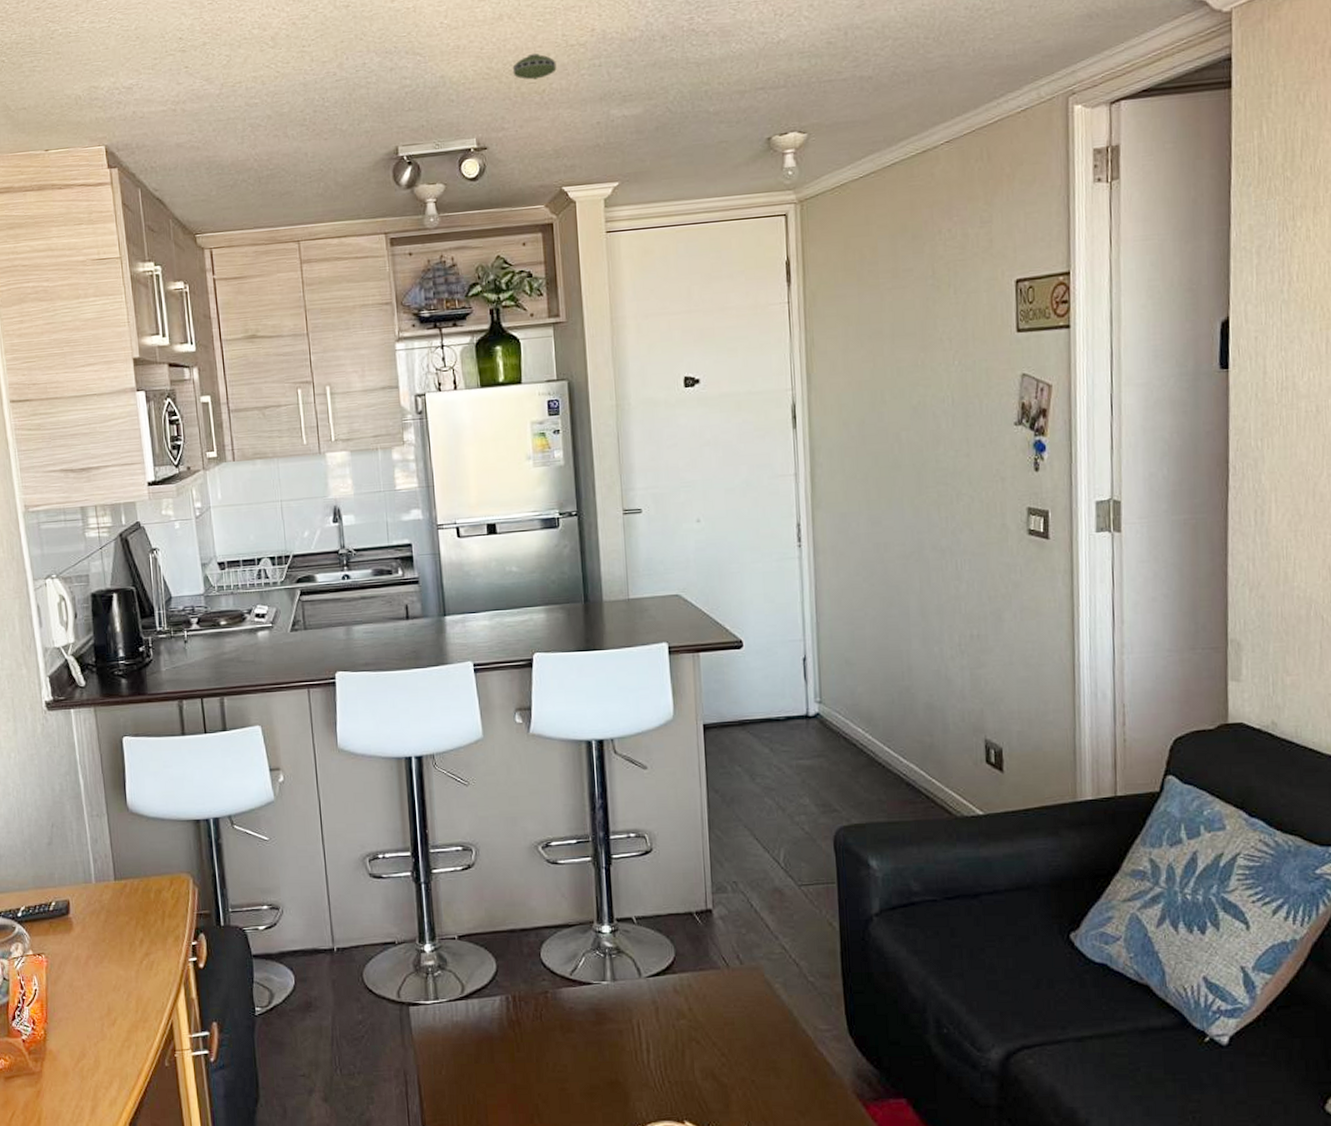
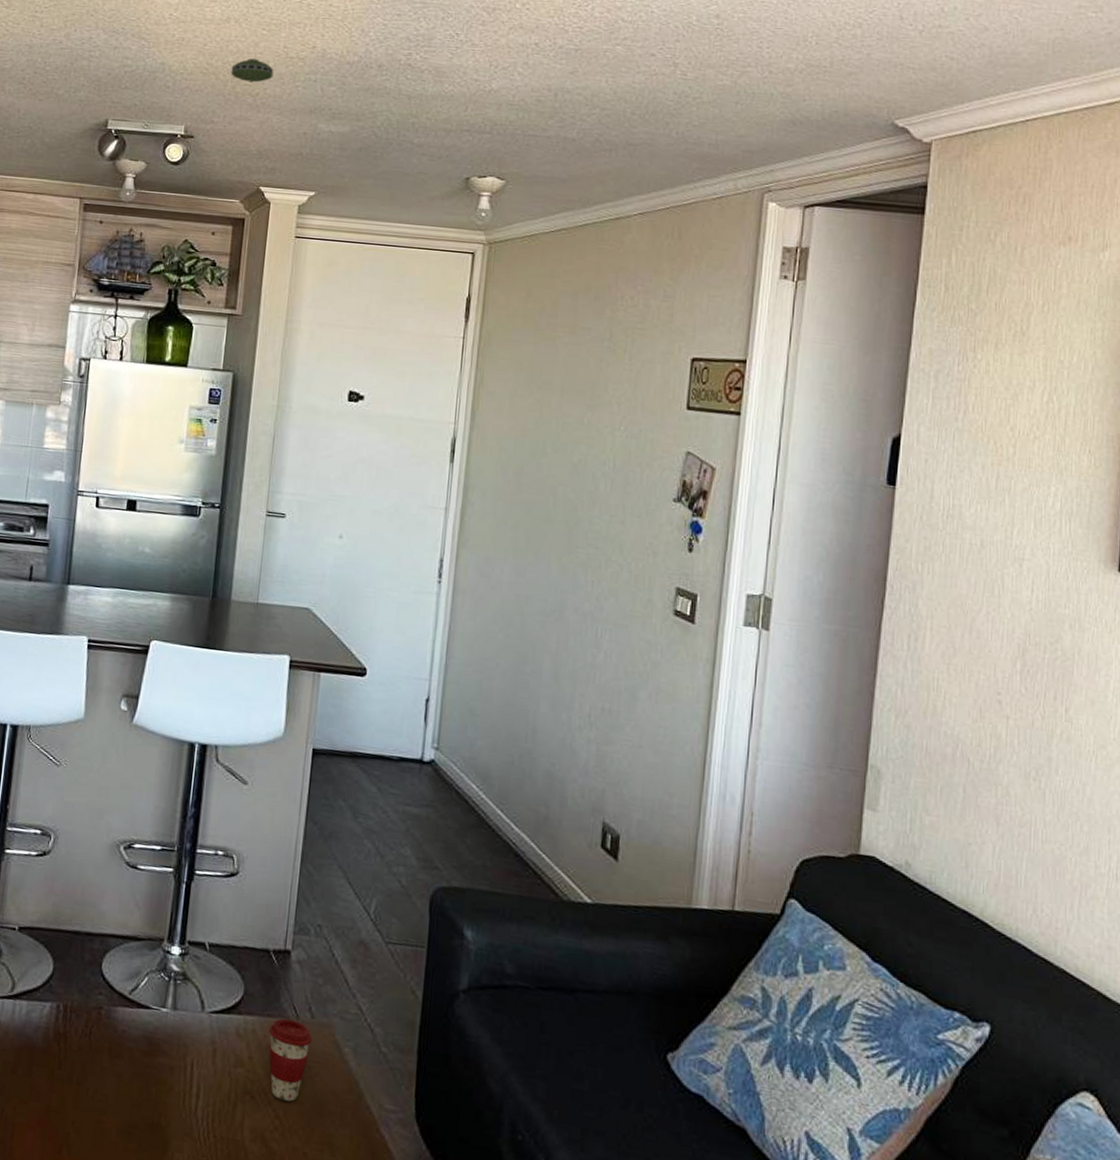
coffee cup: none [704,969,745,1040] -> present [269,1018,313,1102]

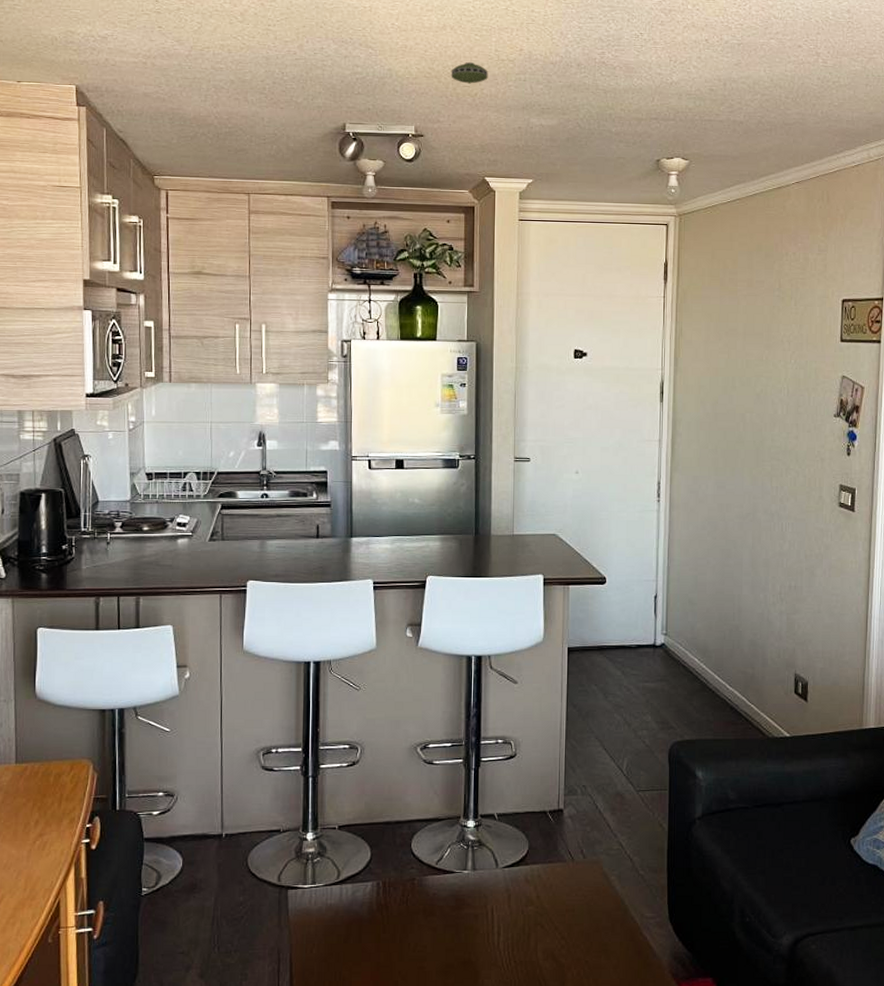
coffee cup: present [269,1018,313,1102] -> none [551,862,586,925]

